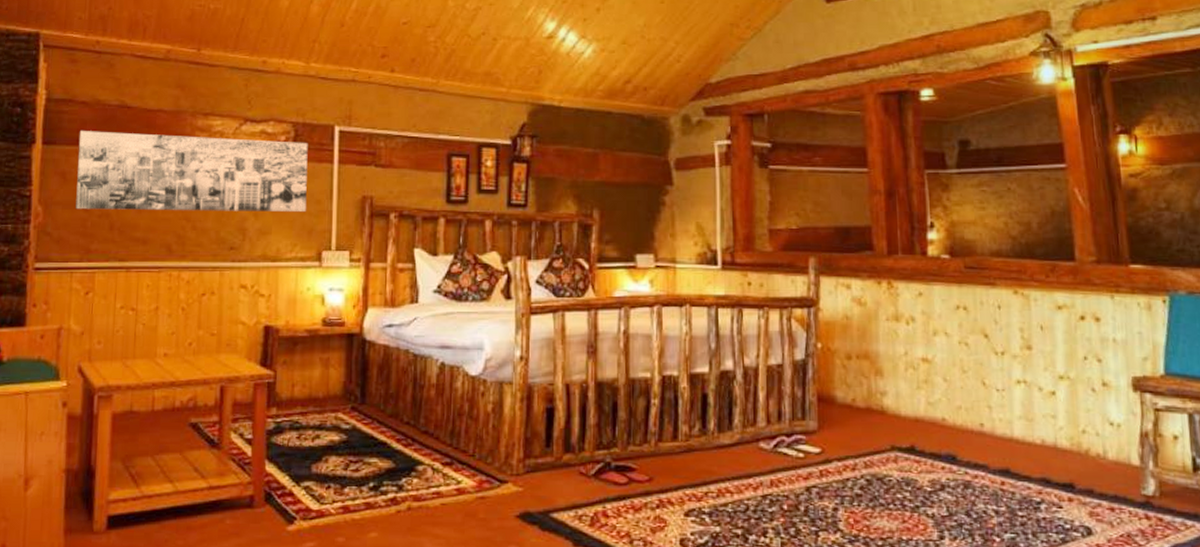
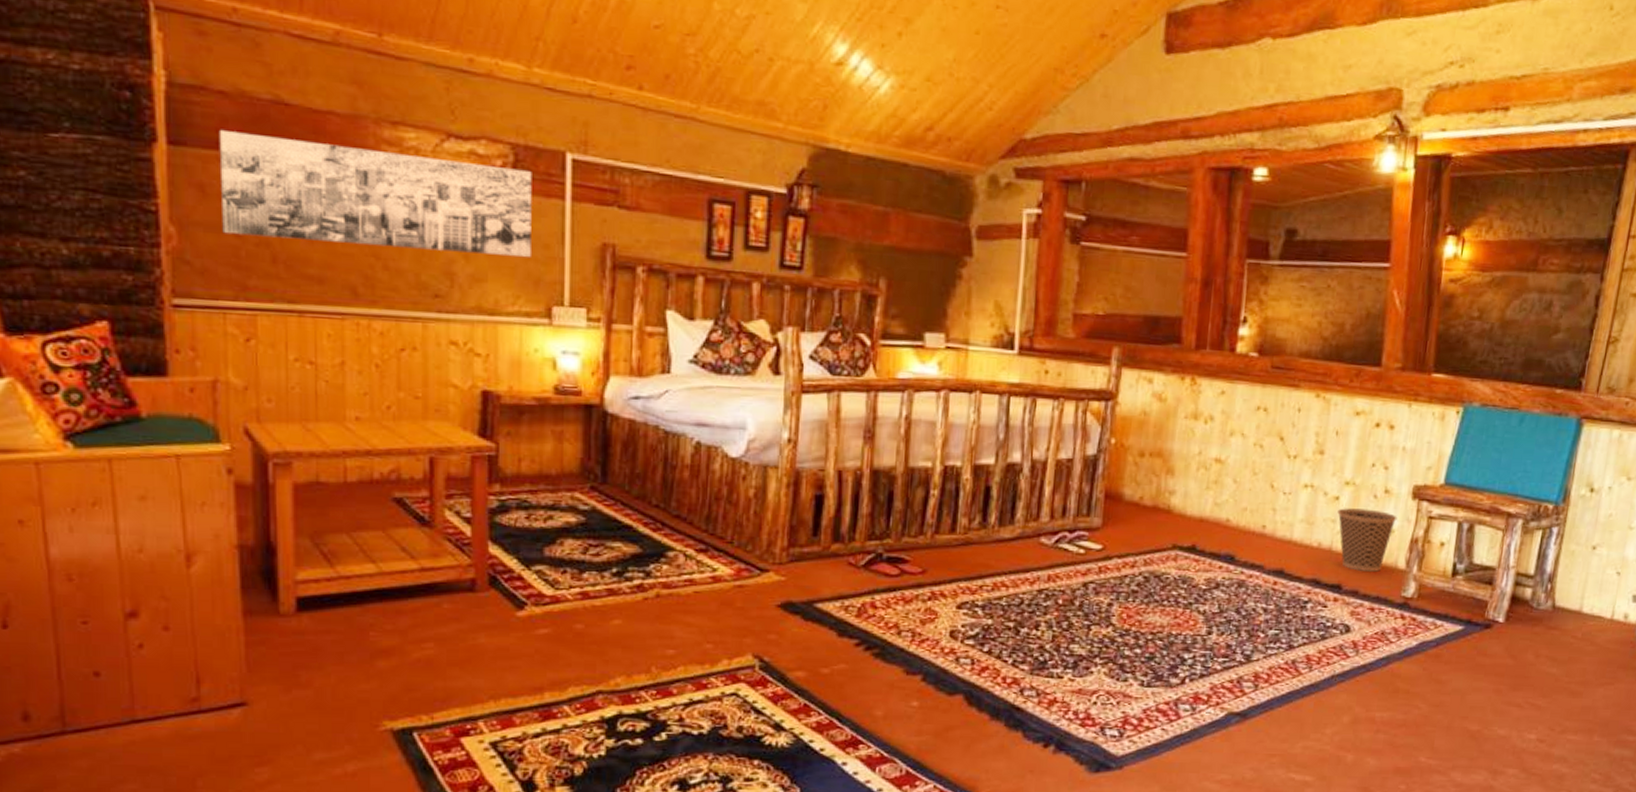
wastebasket: none [1056,403,1121,469] -> present [1337,508,1397,572]

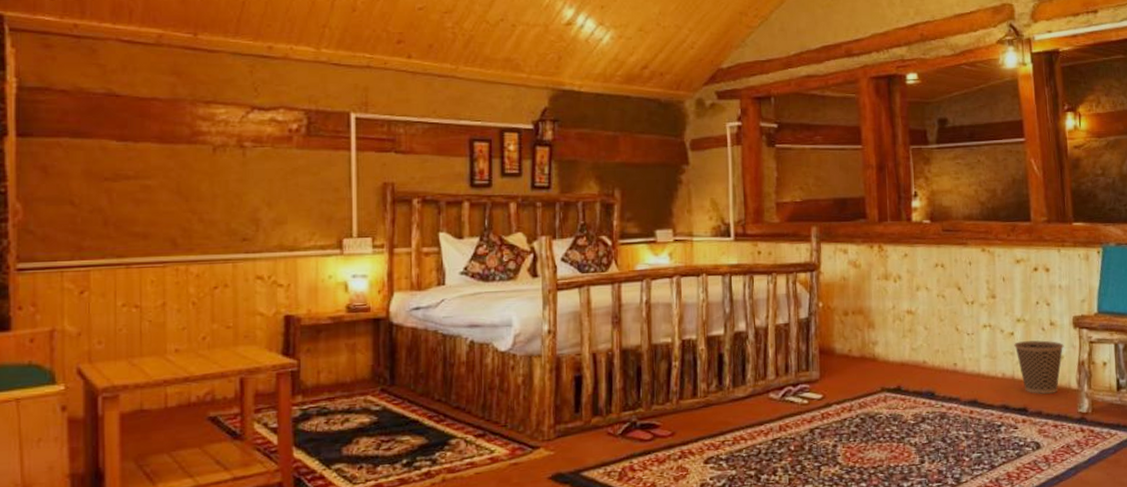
wall art: present [218,130,532,258] -> none [60,121,324,205]

